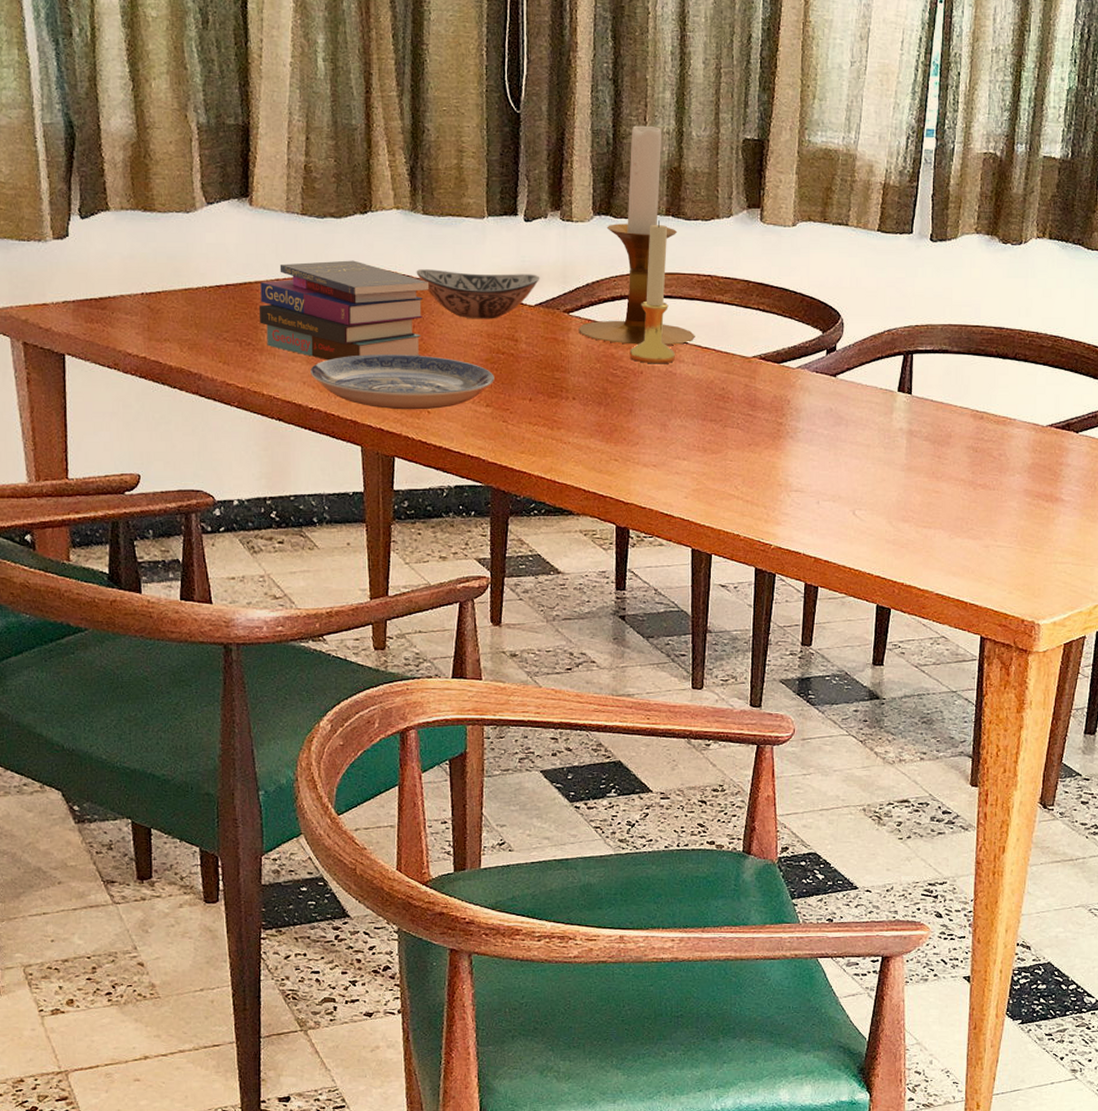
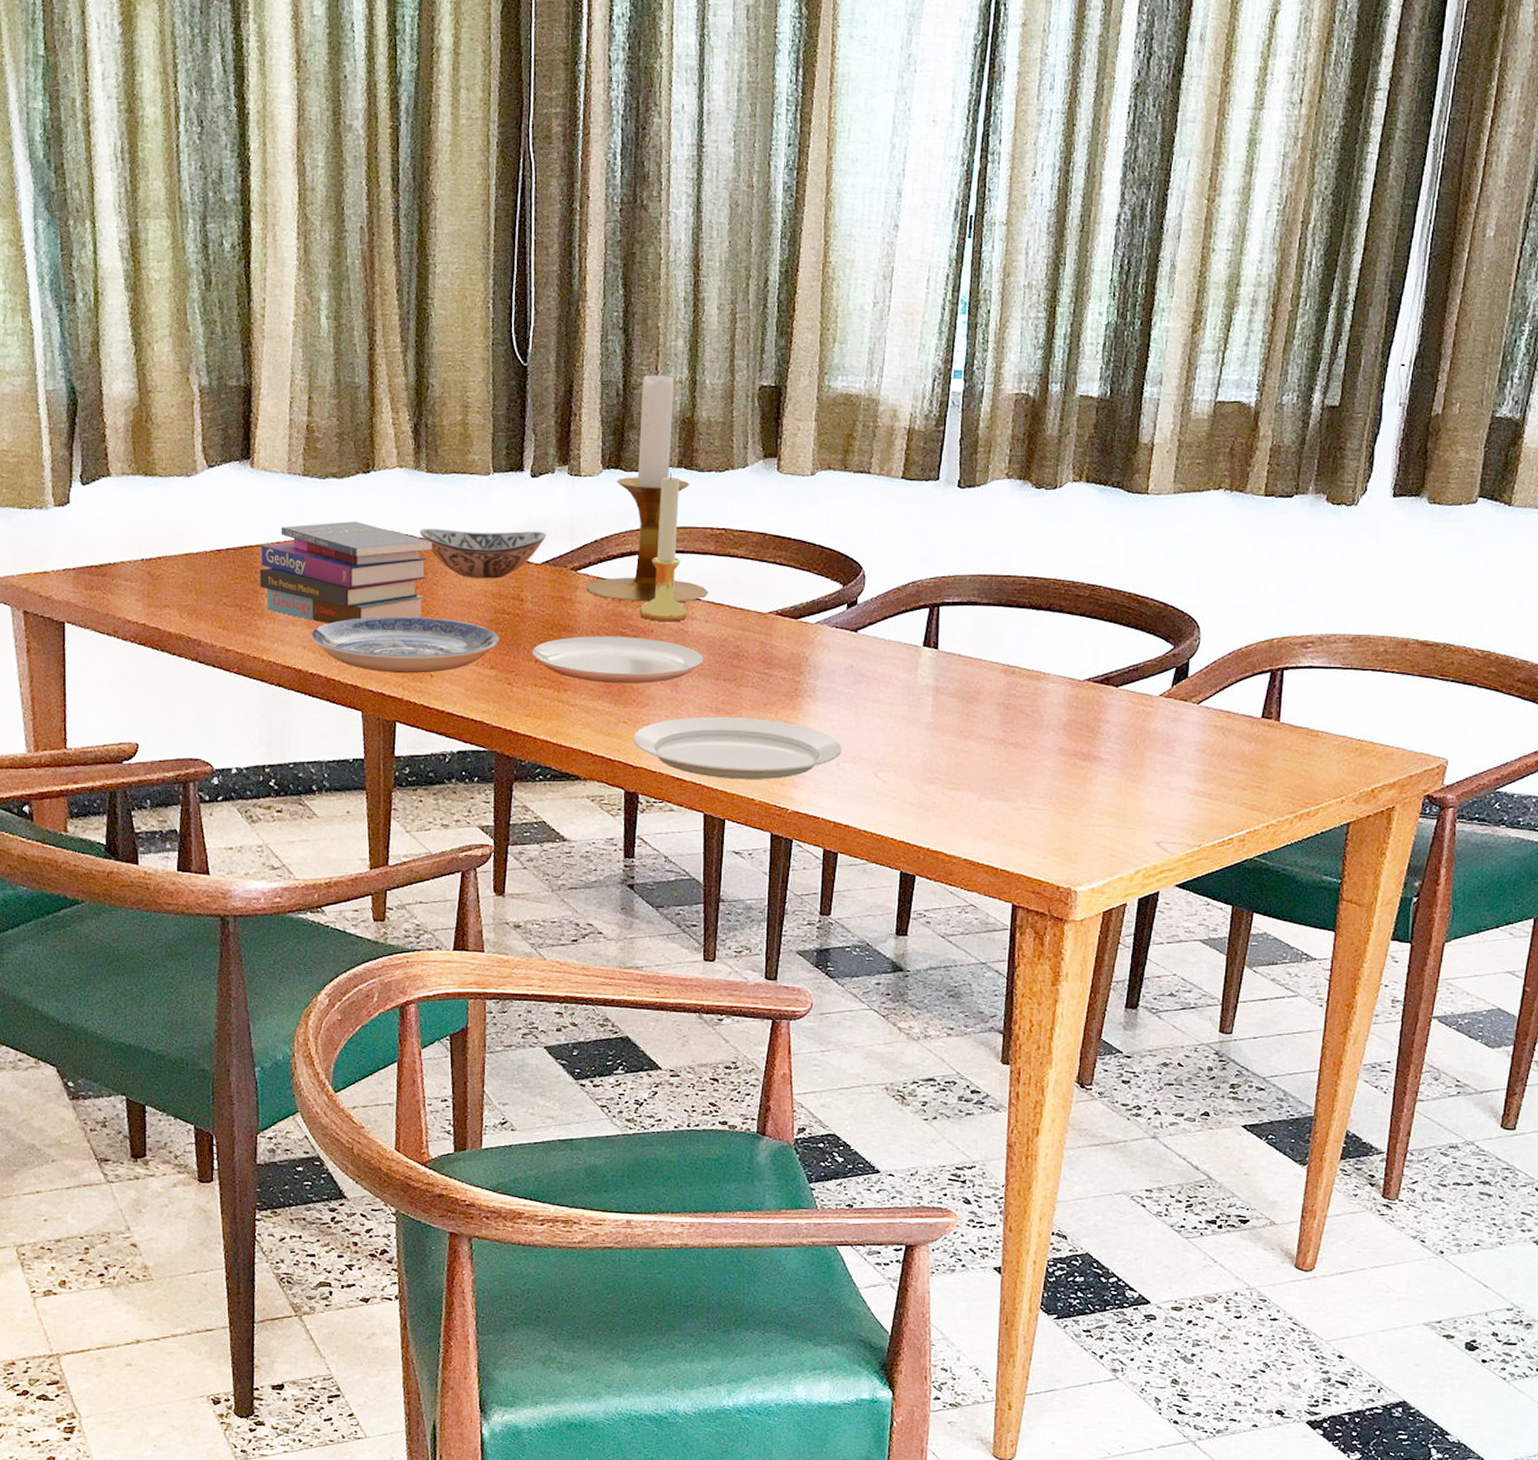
plate: none [526,376,691,423] -> present [532,636,703,684]
plate: none [623,456,822,516] -> present [632,716,842,779]

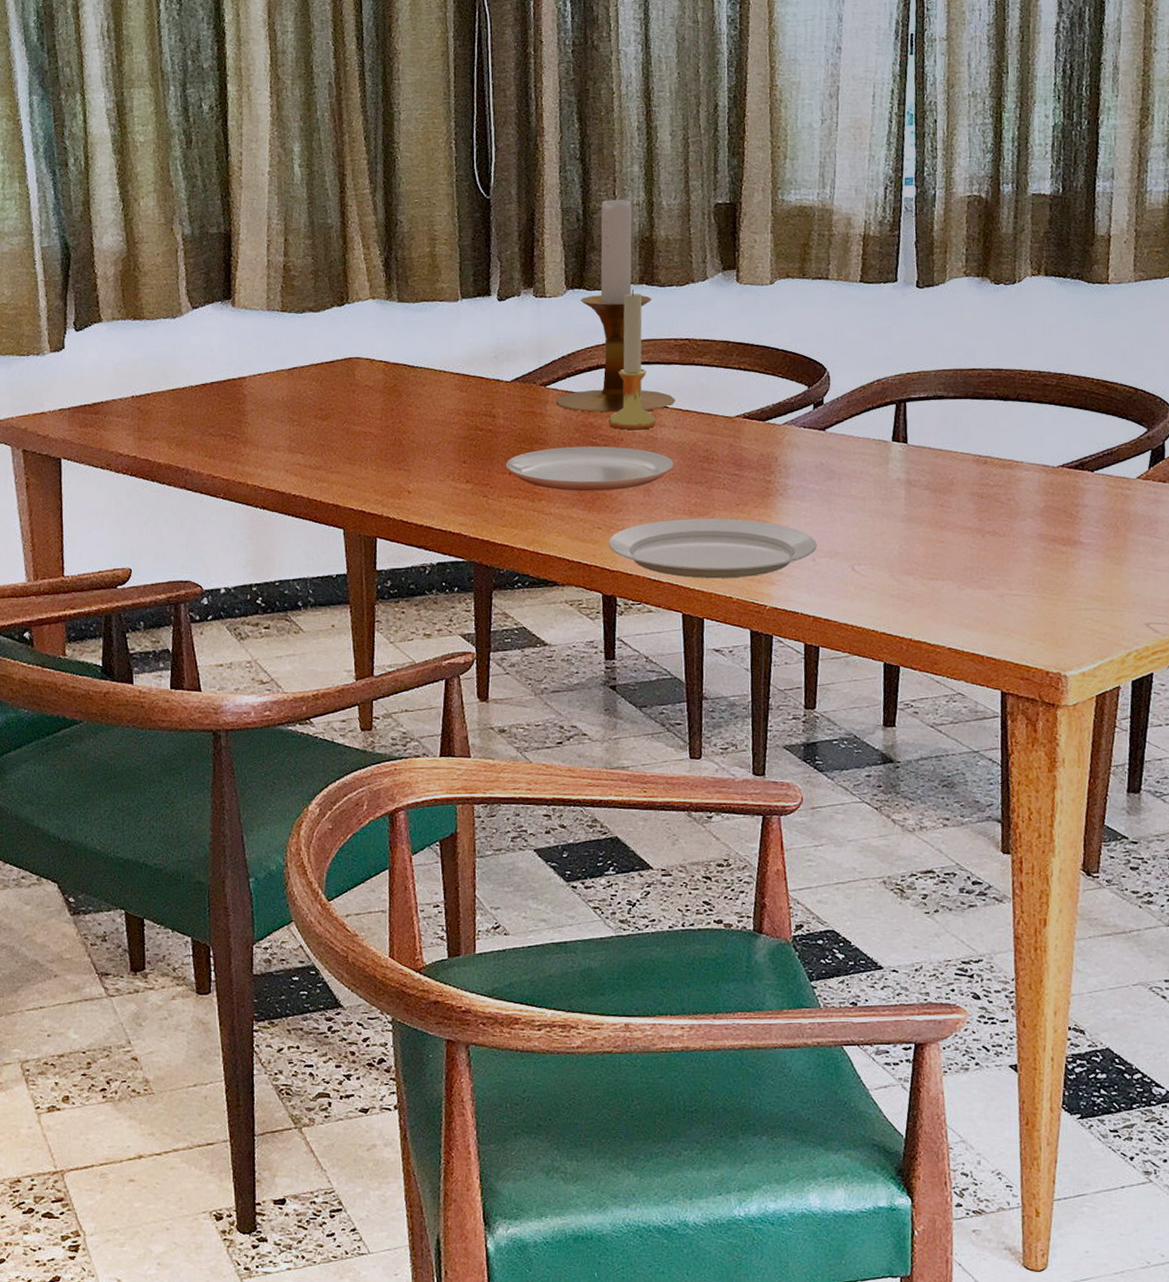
books: present [260,521,433,624] -> none [243,350,406,448]
plate: present [310,617,499,674] -> none [292,437,474,492]
decorative bowl: present [419,527,547,579] -> none [393,350,516,399]

